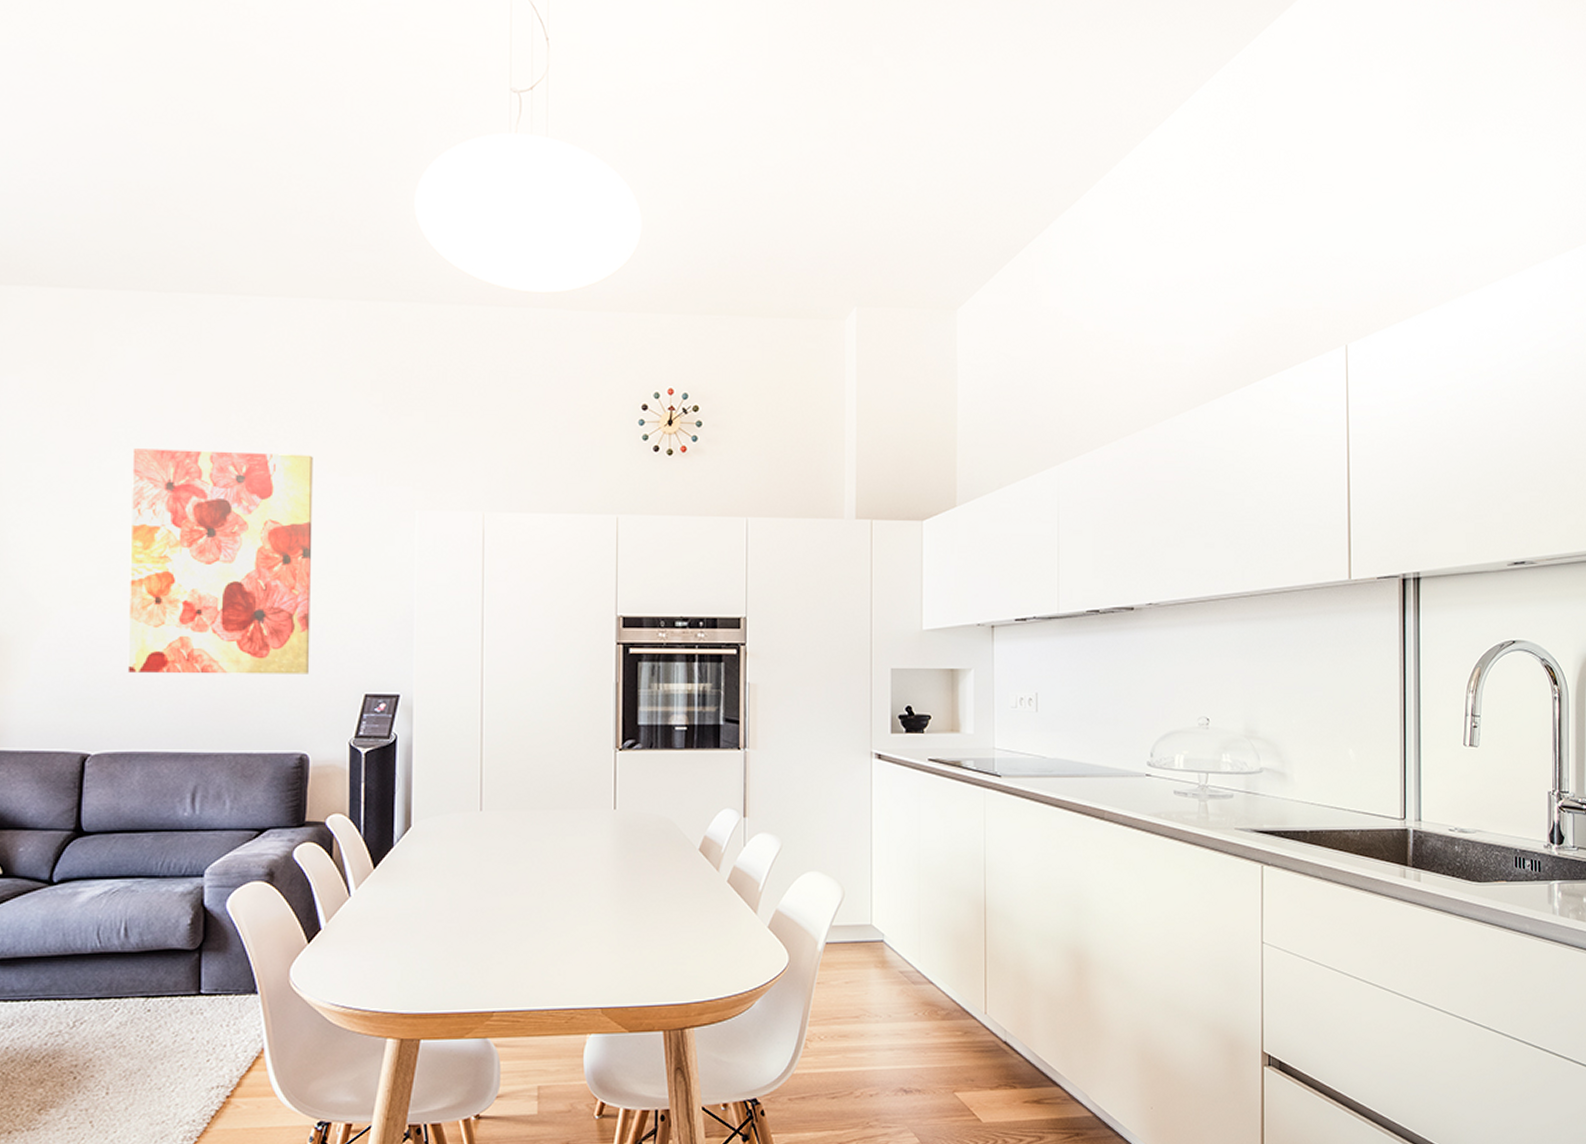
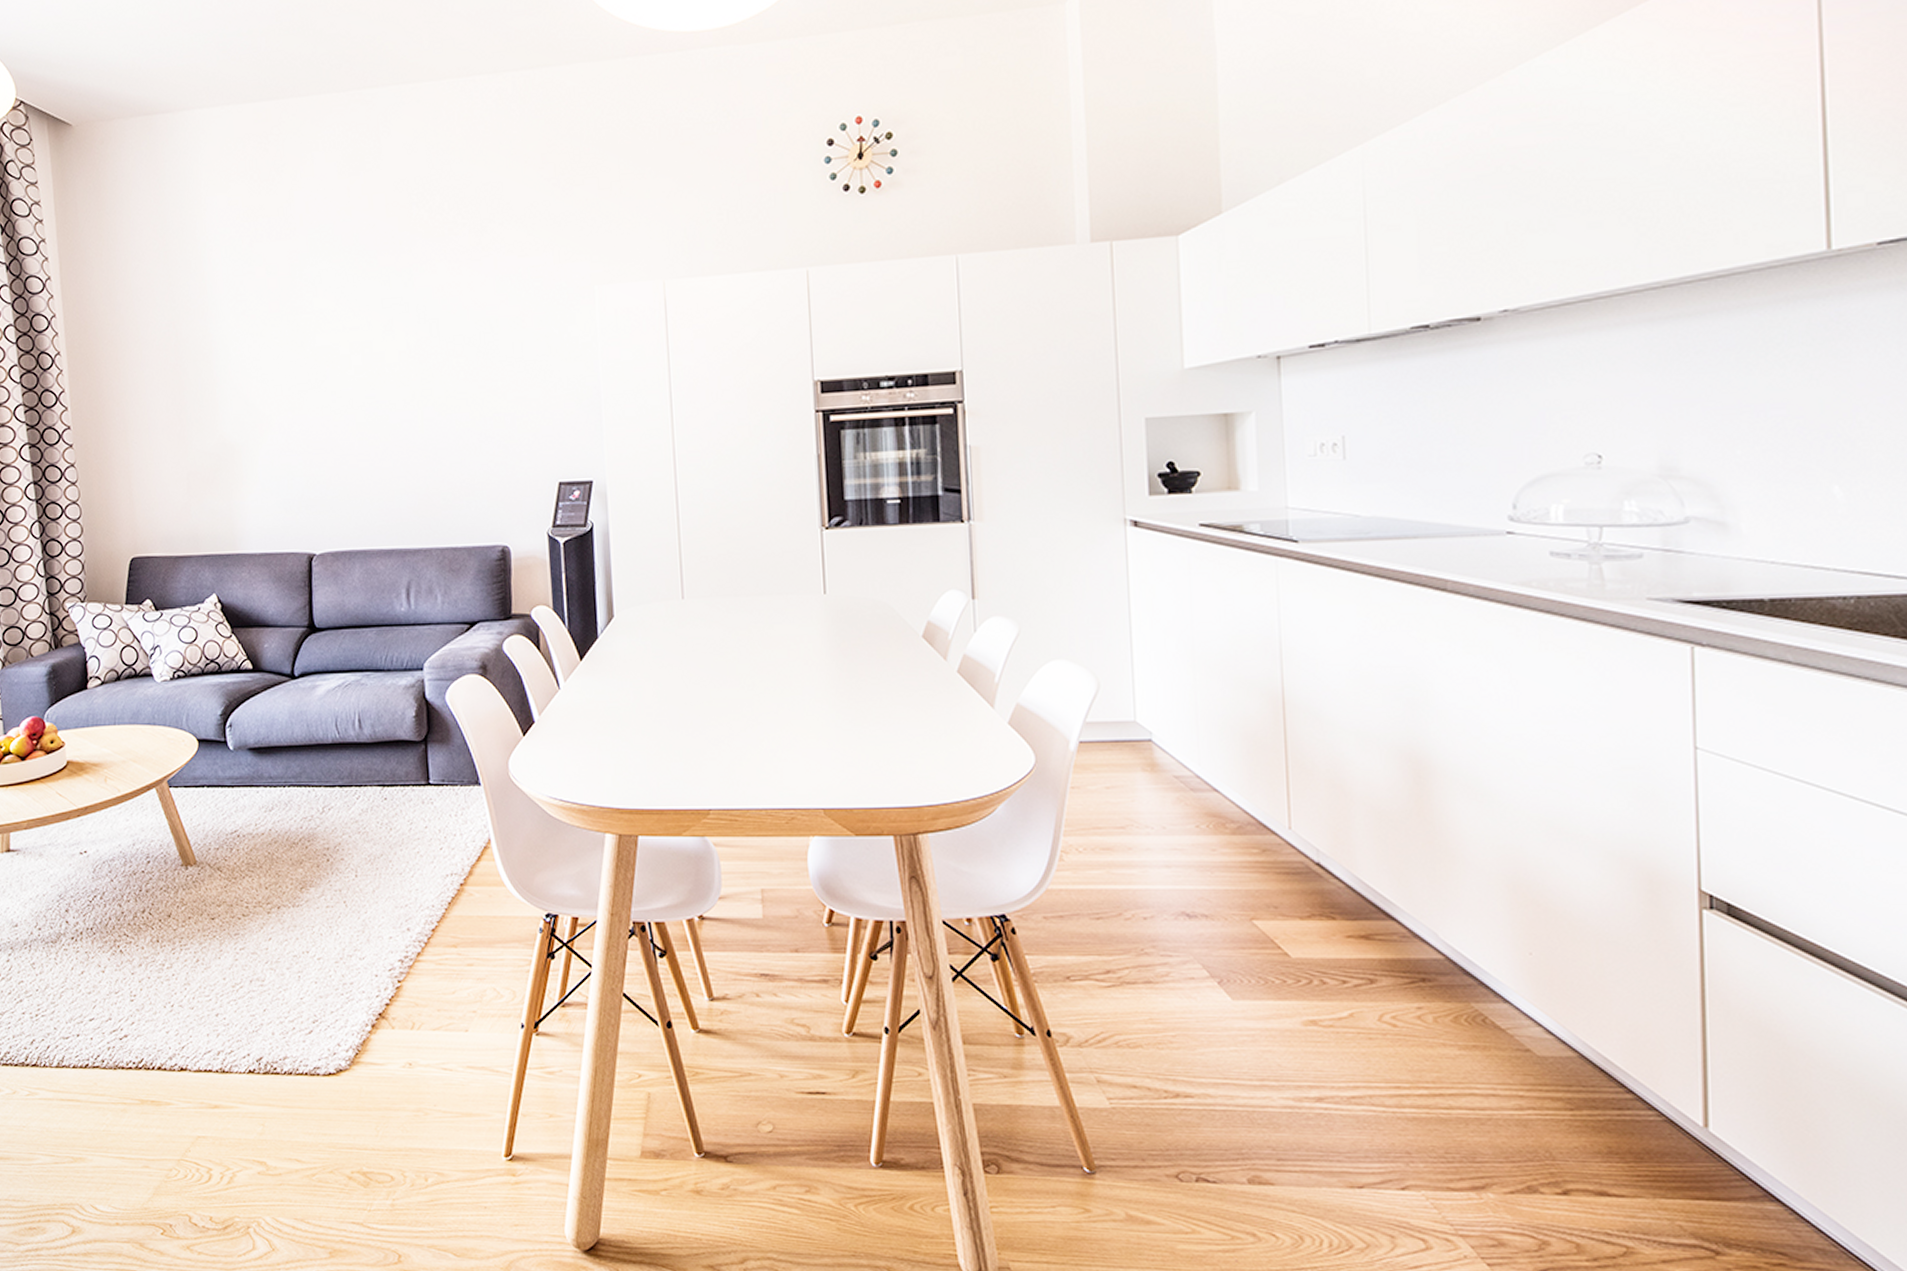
wall art: present [127,448,313,674] -> none [327,239,505,473]

